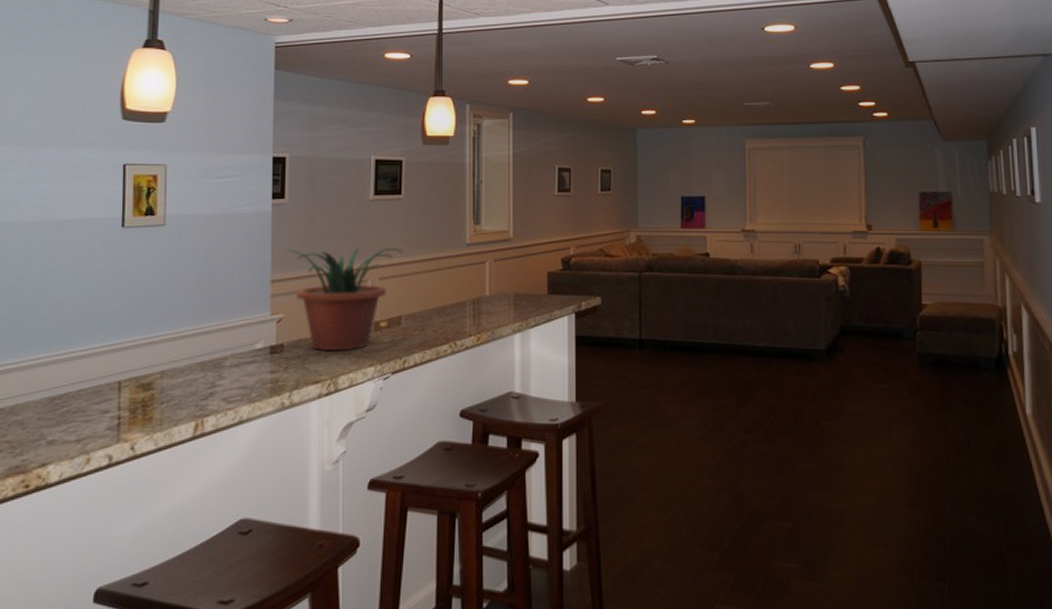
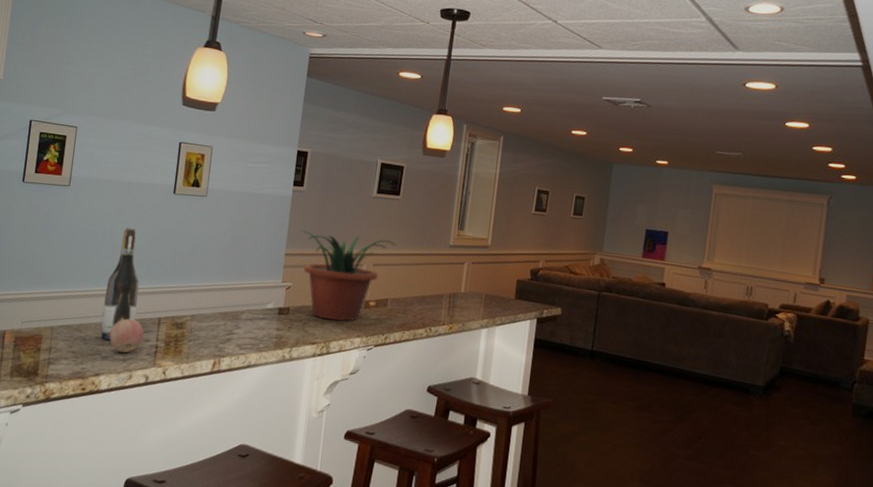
wine bottle: none [42,277,89,419] -> present [101,228,139,340]
apple: none [55,388,101,433] -> present [109,318,144,353]

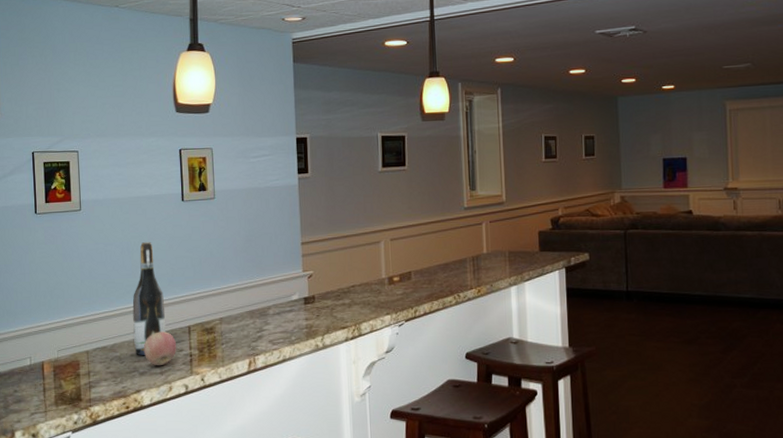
potted plant: present [301,229,397,322] -> none [313,212,410,302]

